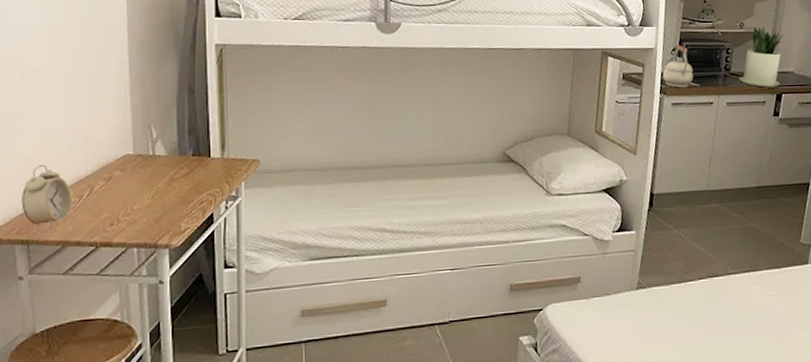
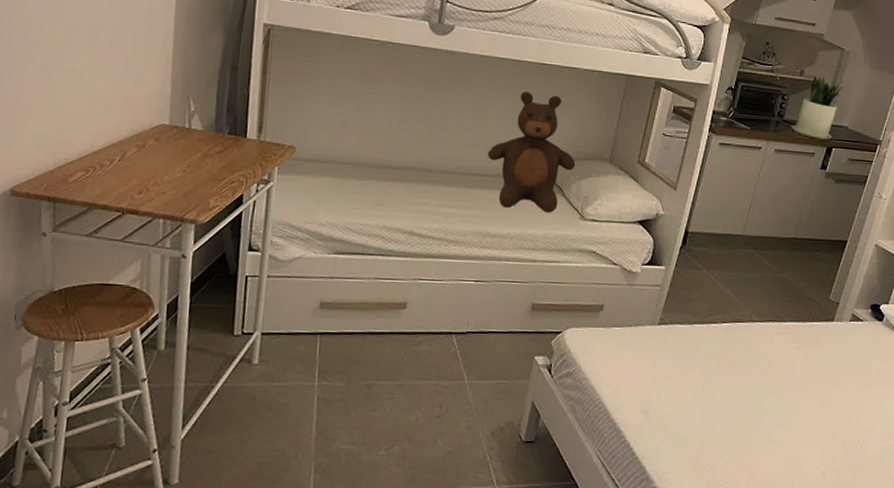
alarm clock: present [21,165,73,228] -> none [51,124,104,188]
teddy bear: none [448,77,535,193] -> present [488,91,576,213]
kettle: present [663,44,694,88] -> none [714,84,746,129]

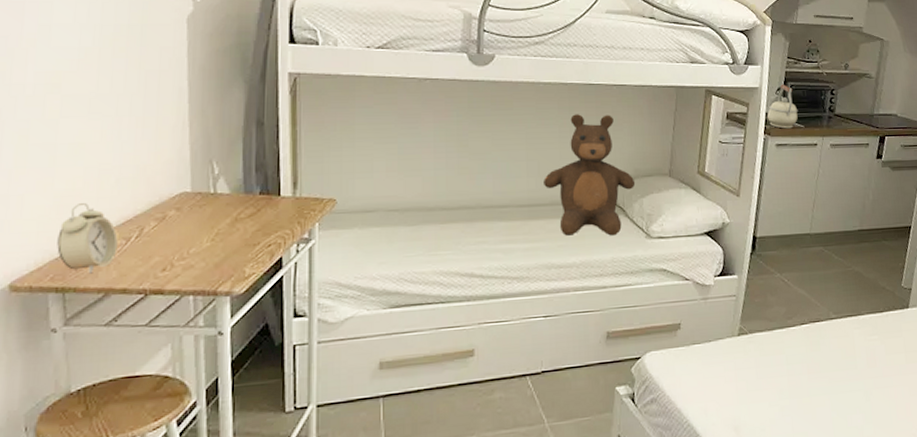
alarm clock: none [51,124,104,188] -> present [57,203,118,274]
kettle: none [714,84,746,129] -> present [767,84,798,129]
planter: present [791,75,843,140] -> none [843,67,888,130]

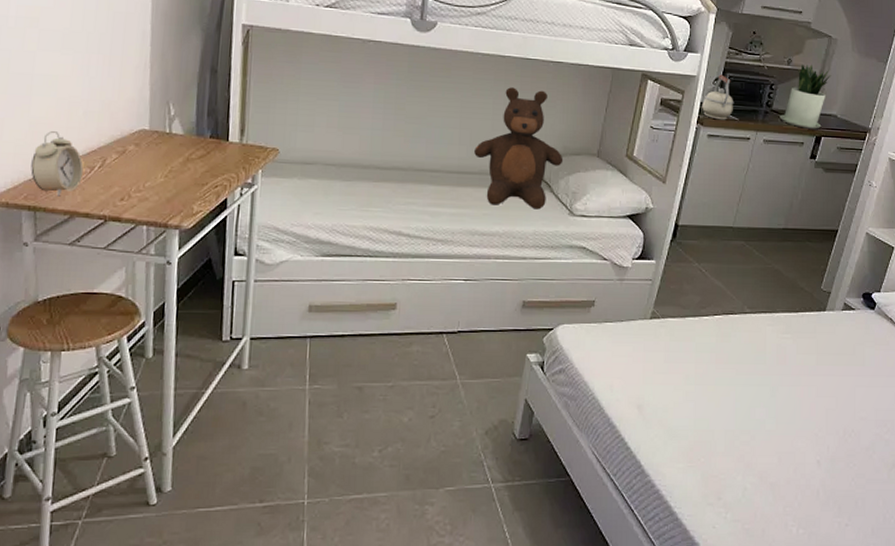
planter: none [843,67,888,130] -> present [779,64,831,129]

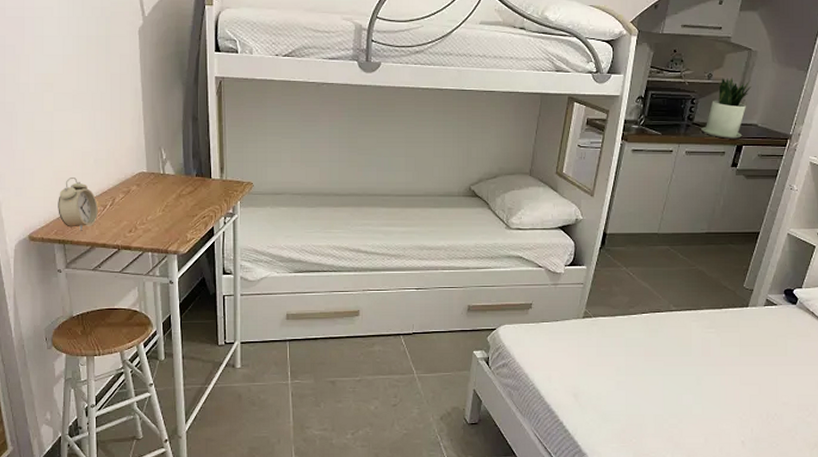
teddy bear: present [474,87,564,210] -> none [419,117,499,225]
kettle: present [702,74,734,120] -> none [626,93,657,135]

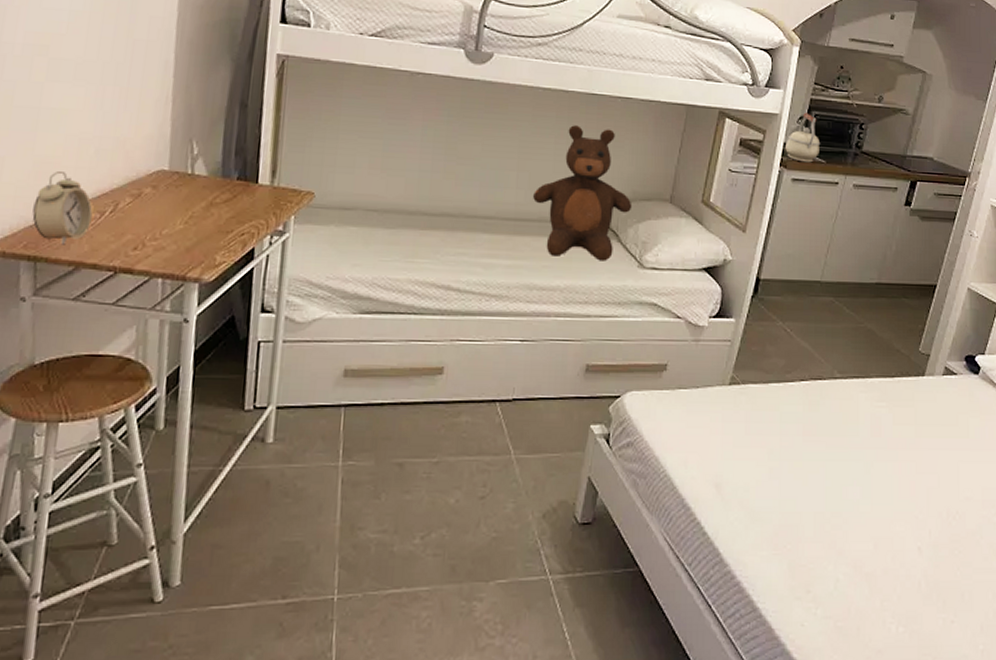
teddy bear: none [419,117,499,225] -> present [533,125,633,261]
kettle: none [626,93,657,135] -> present [785,112,821,163]
planter: present [701,77,752,139] -> none [870,102,927,173]

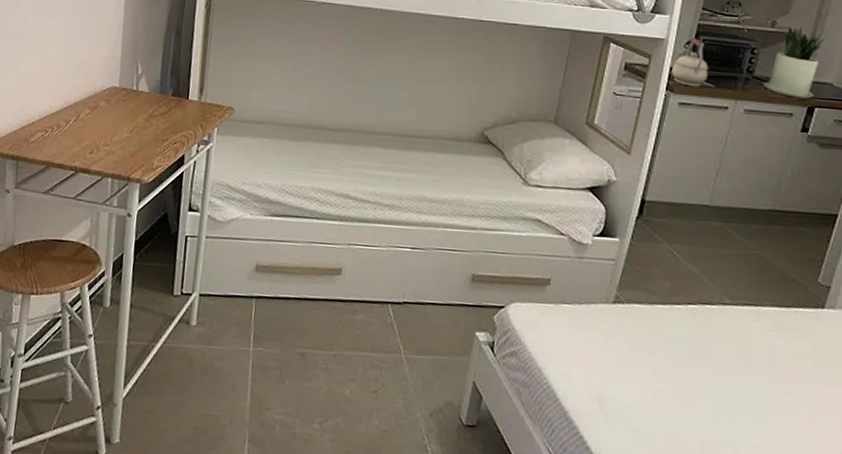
alarm clock: present [32,171,93,245] -> none [16,87,61,148]
teddy bear: present [533,125,633,261] -> none [424,49,518,178]
planter: none [870,102,927,173] -> present [763,26,825,99]

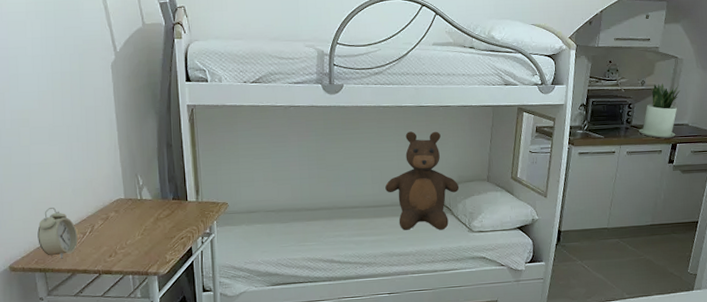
alarm clock: none [16,87,61,148] -> present [37,208,78,259]
teddy bear: none [424,49,518,178] -> present [385,131,460,230]
kettle: present [672,37,709,87] -> none [571,100,599,139]

